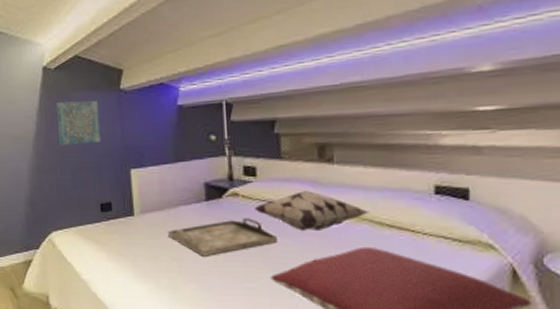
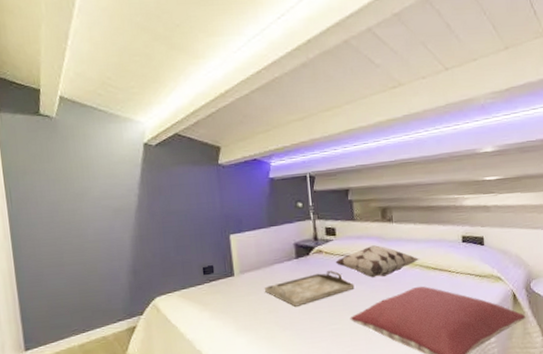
wall art: present [57,100,102,146] -> none [158,174,202,216]

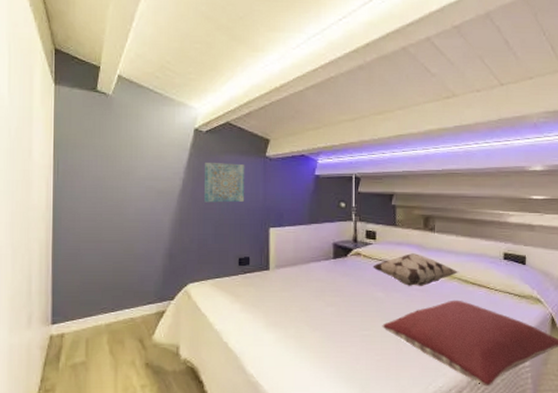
wall art: none [158,174,202,216] -> present [204,161,245,203]
serving tray: present [264,270,355,307] -> none [298,275,390,308]

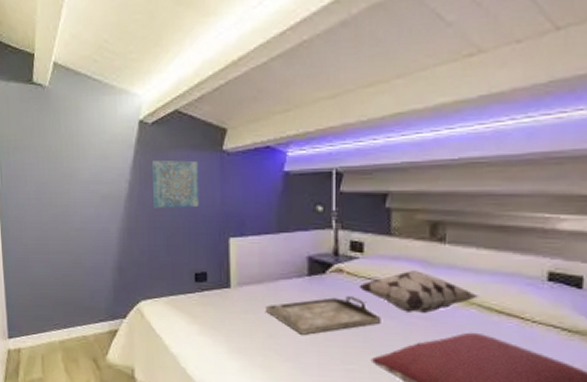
serving tray: none [298,275,390,308] -> present [264,296,381,335]

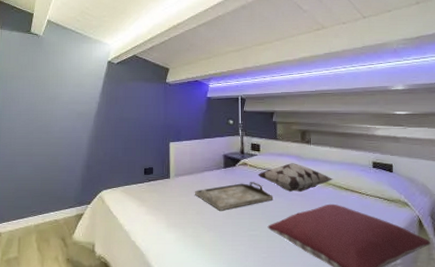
wall art: present [152,159,200,208] -> none [116,88,149,122]

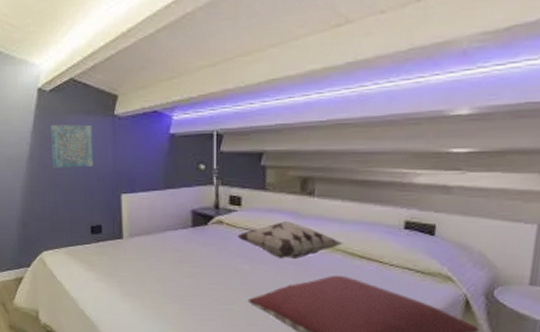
wall art: none [116,88,149,122] -> present [51,124,94,168]
serving tray: present [194,182,273,211] -> none [153,245,257,279]

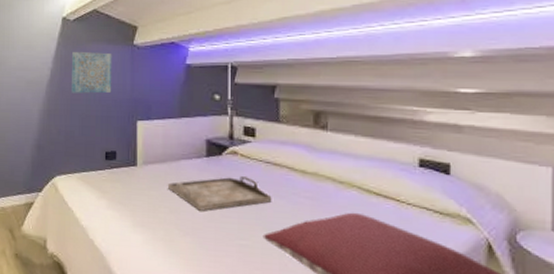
serving tray: none [153,245,257,279] -> present [167,176,272,211]
decorative pillow: present [237,221,344,259] -> none [251,154,359,194]

